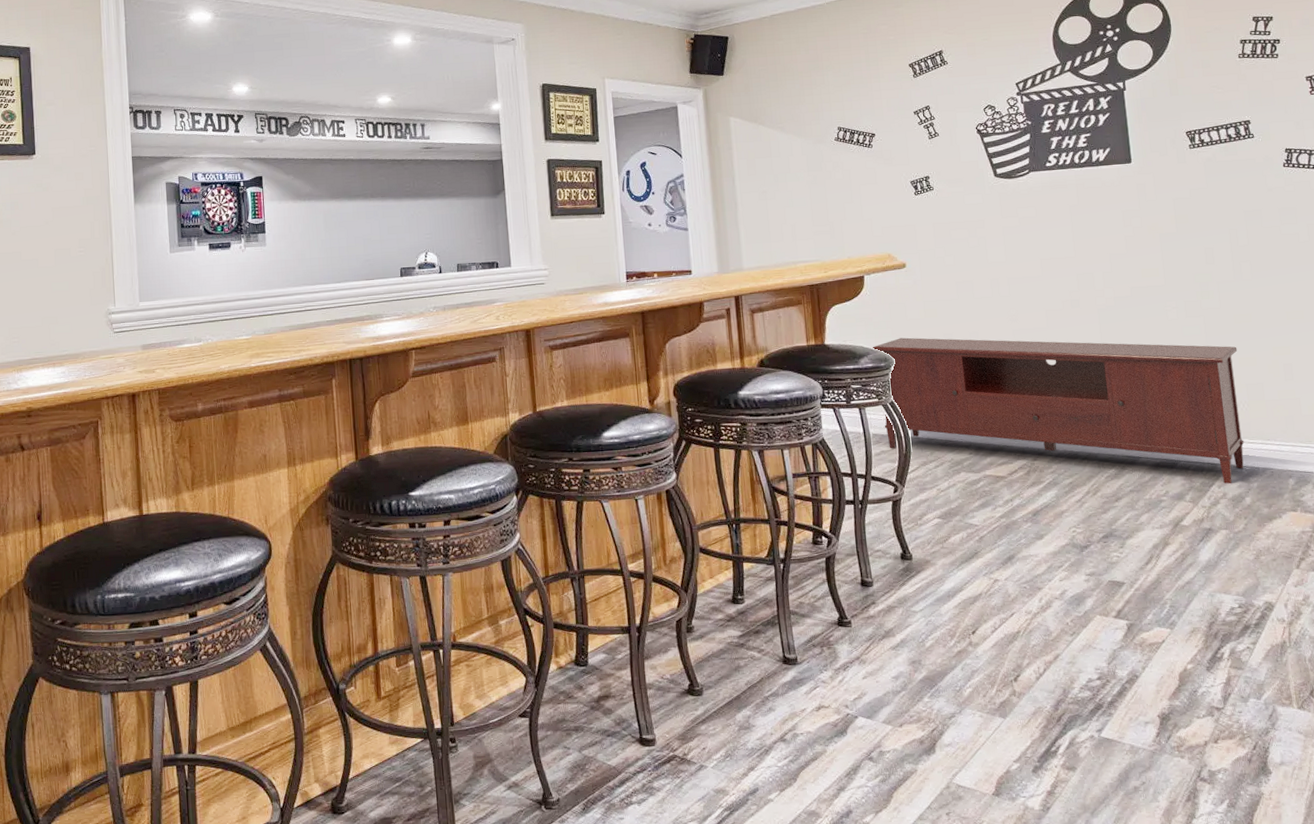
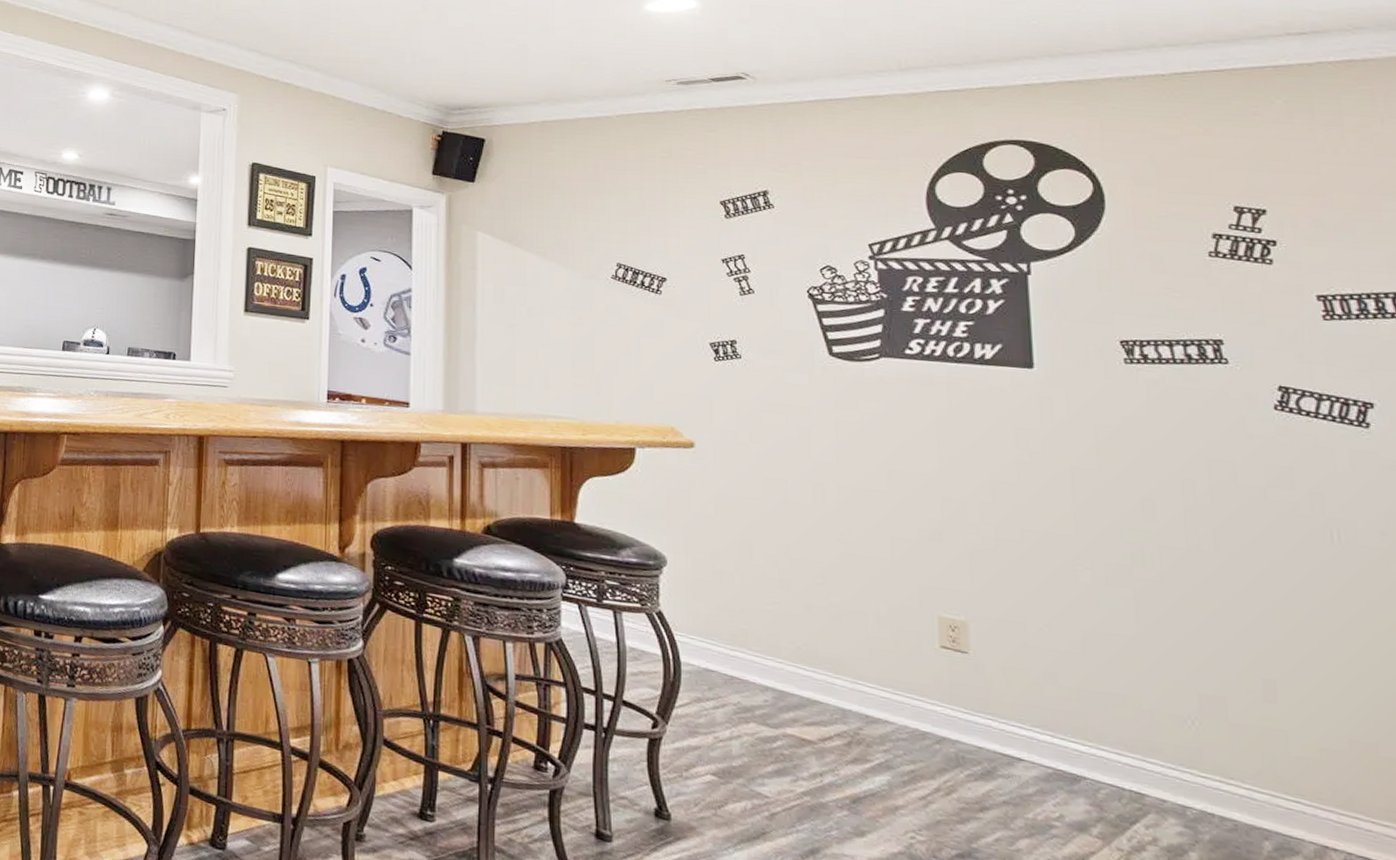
tv stand: present [872,337,1245,484] -> none [639,533,1192,828]

